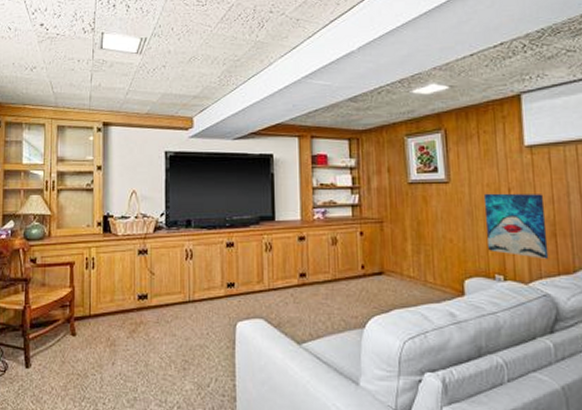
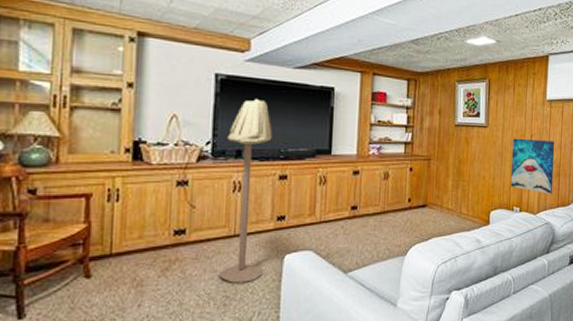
floor lamp: none [177,172,218,348] -> present [219,99,273,283]

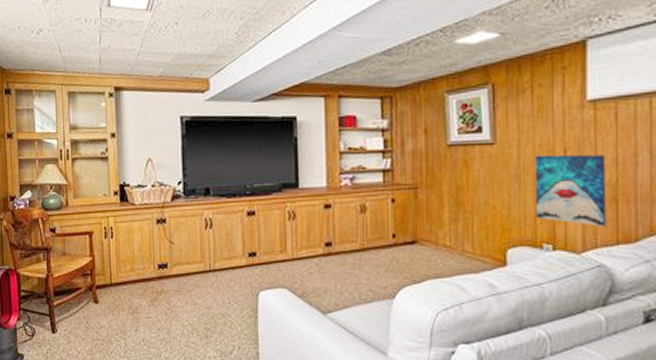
floor lamp: present [219,99,273,283] -> none [196,137,240,317]

